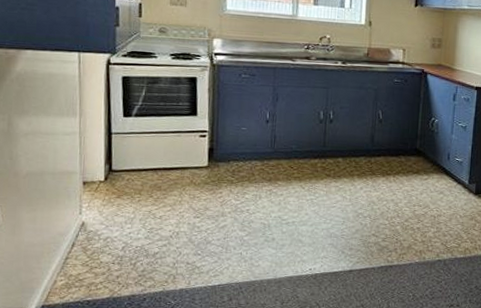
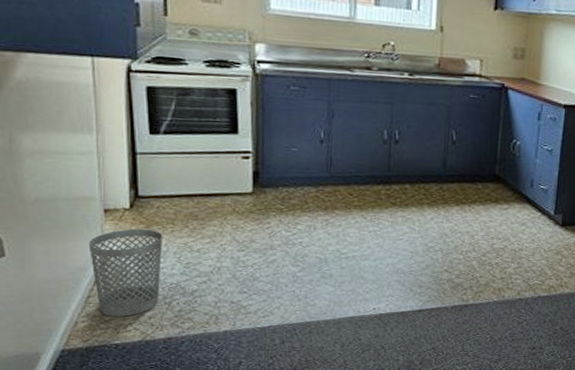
wastebasket: none [68,198,131,276] -> present [88,228,163,317]

